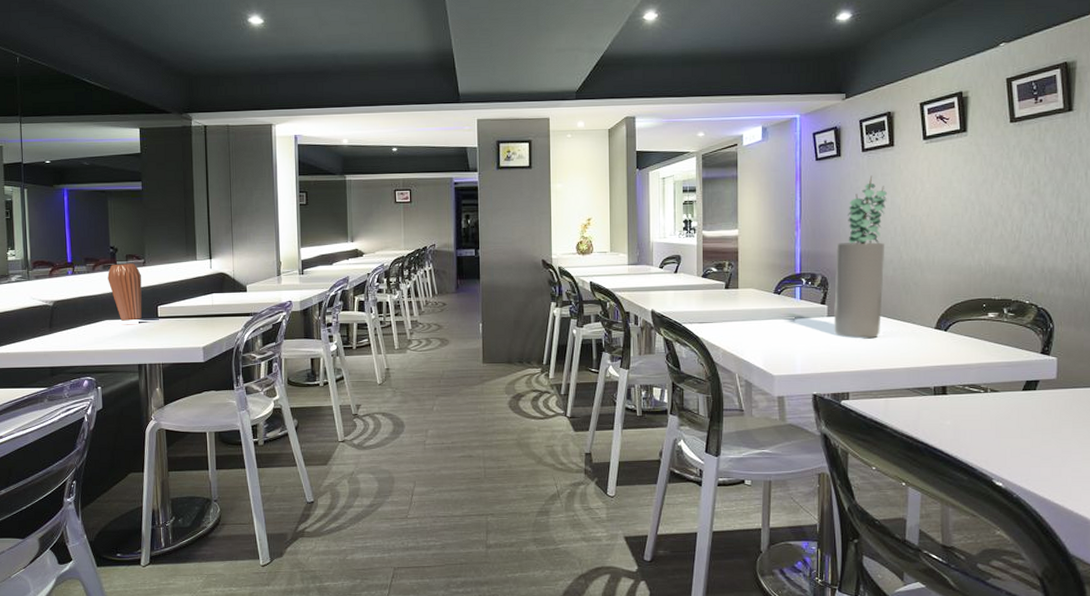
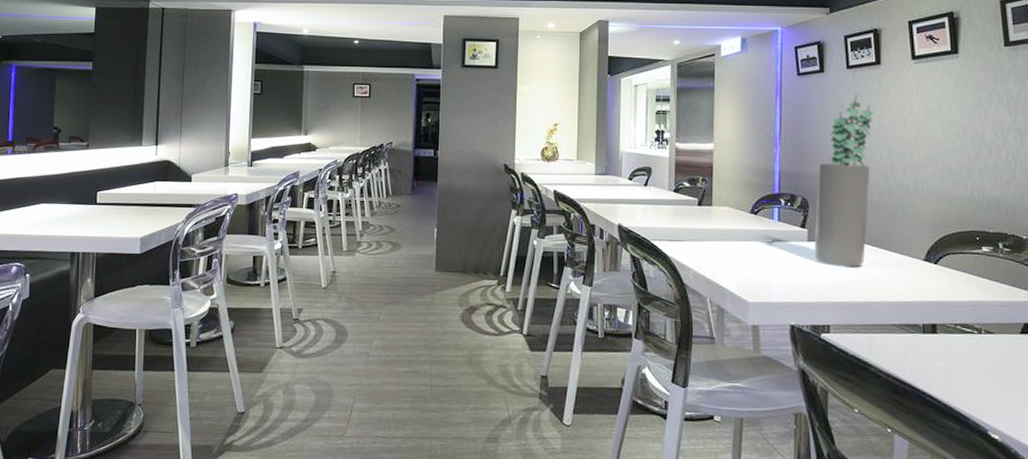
vase: present [107,263,142,321] -> none [48,145,83,206]

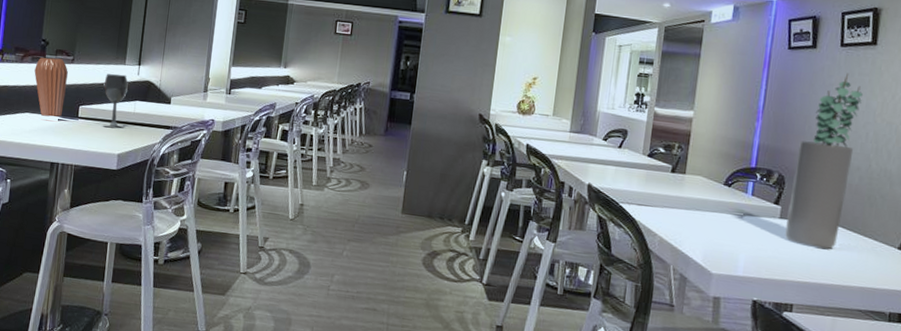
vase: none [48,145,83,206] -> present [34,57,68,117]
wine glass: none [121,156,146,212] -> present [103,74,128,128]

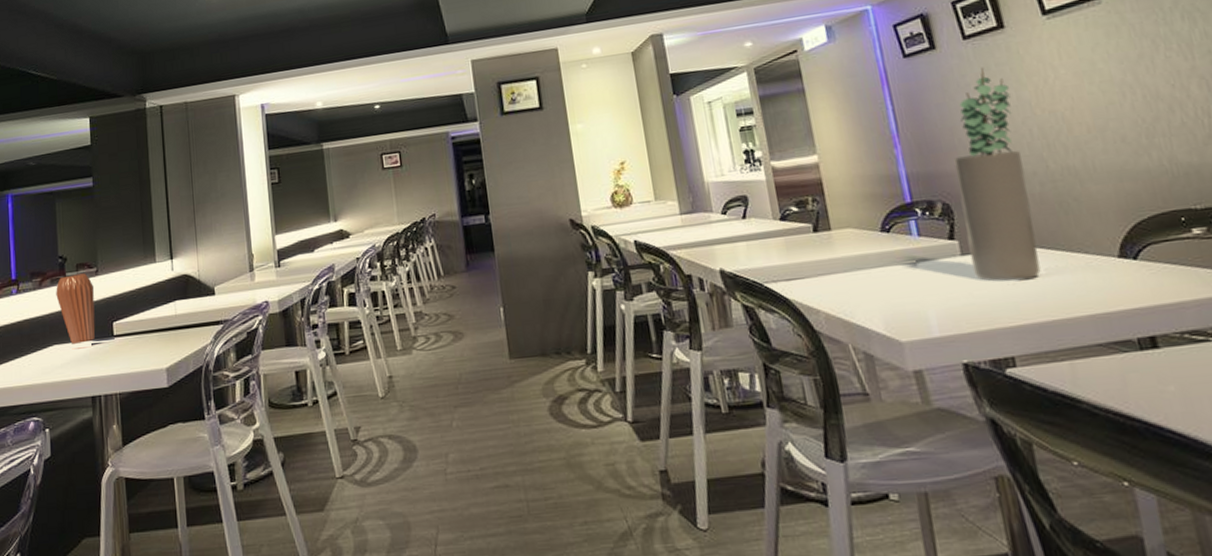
wine glass: present [103,74,128,128] -> none [135,274,168,340]

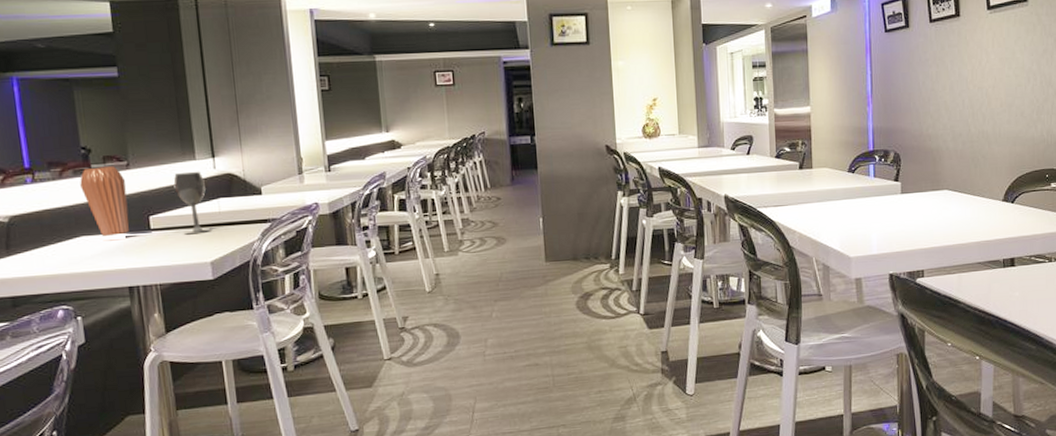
wine glass: none [135,274,168,340] -> present [173,171,211,235]
vase: present [953,67,1041,282] -> none [907,47,954,215]

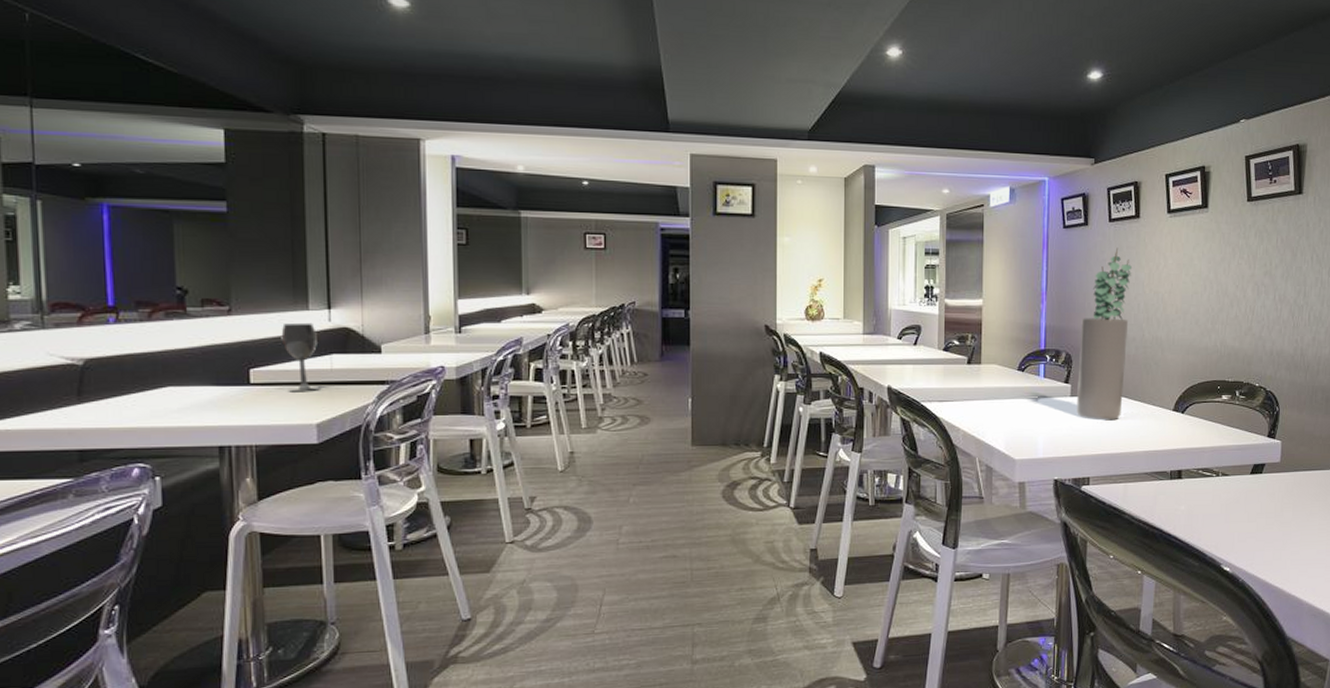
vase: present [80,166,129,236] -> none [172,310,226,388]
vase: none [907,47,954,215] -> present [1077,247,1132,421]

